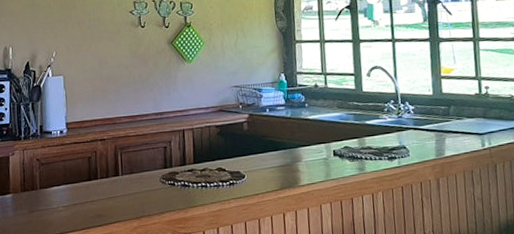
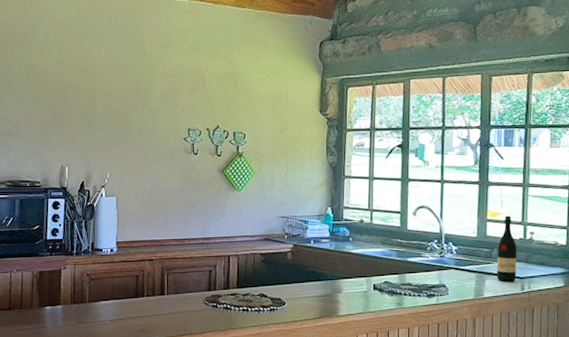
wine bottle: none [454,71,476,139] -> present [496,216,517,281]

